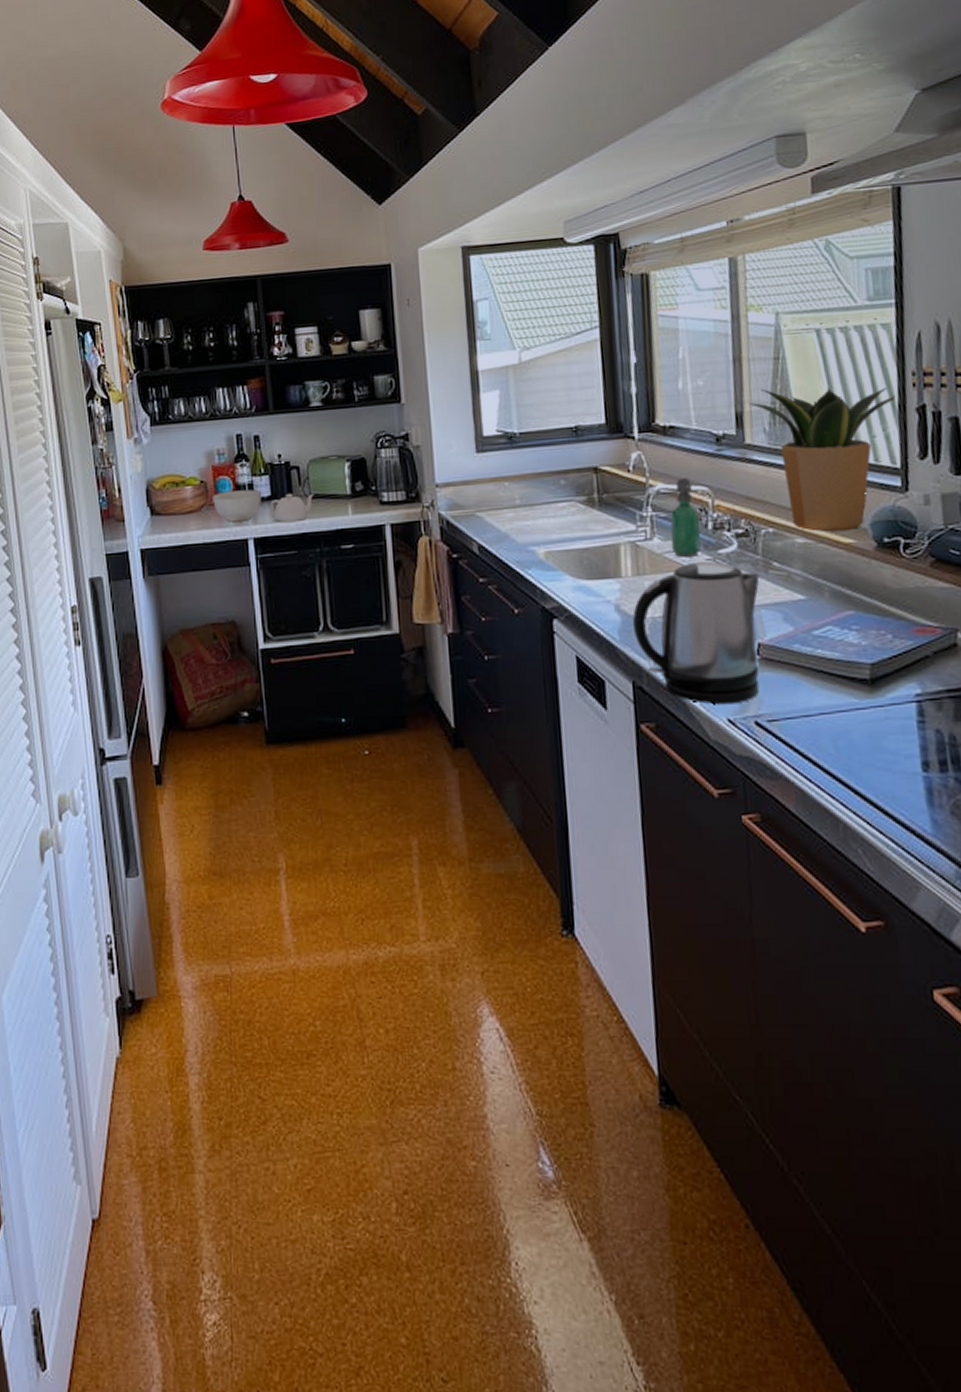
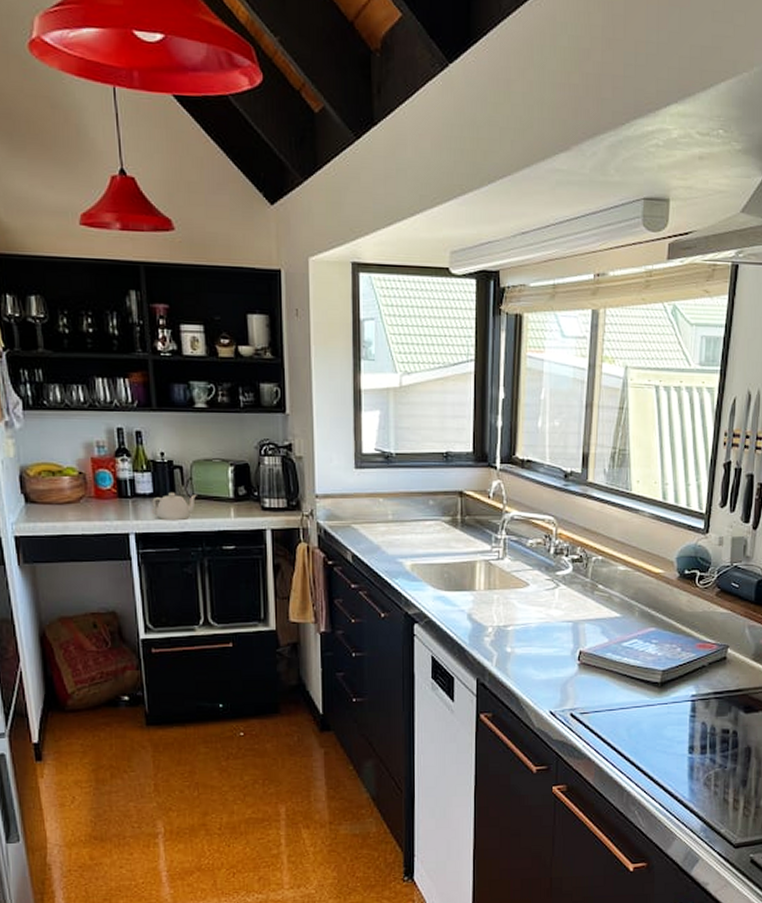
bowl: present [211,489,262,522] -> none [91,485,144,516]
kettle: present [632,561,760,705] -> none [481,582,587,700]
soap dispenser: present [670,477,701,557] -> none [519,507,544,576]
potted plant: present [749,386,896,532] -> none [595,435,710,562]

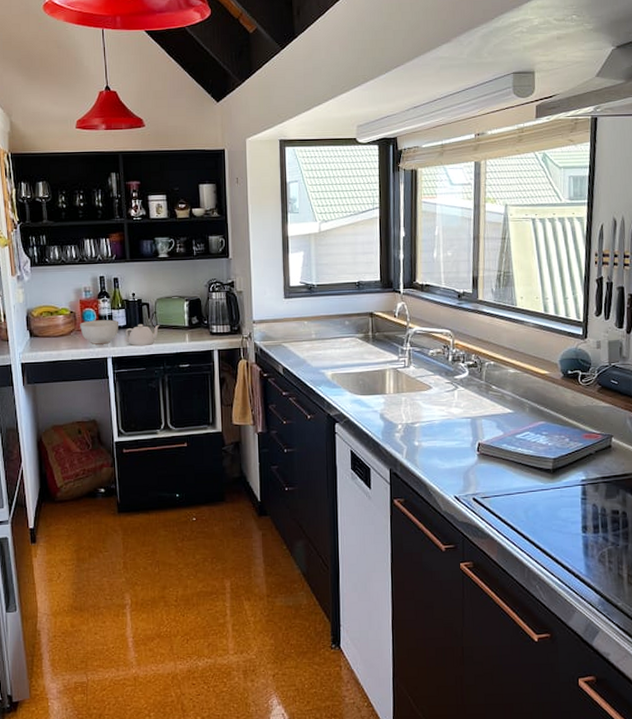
bowl: none [91,485,144,516] -> present [79,320,119,344]

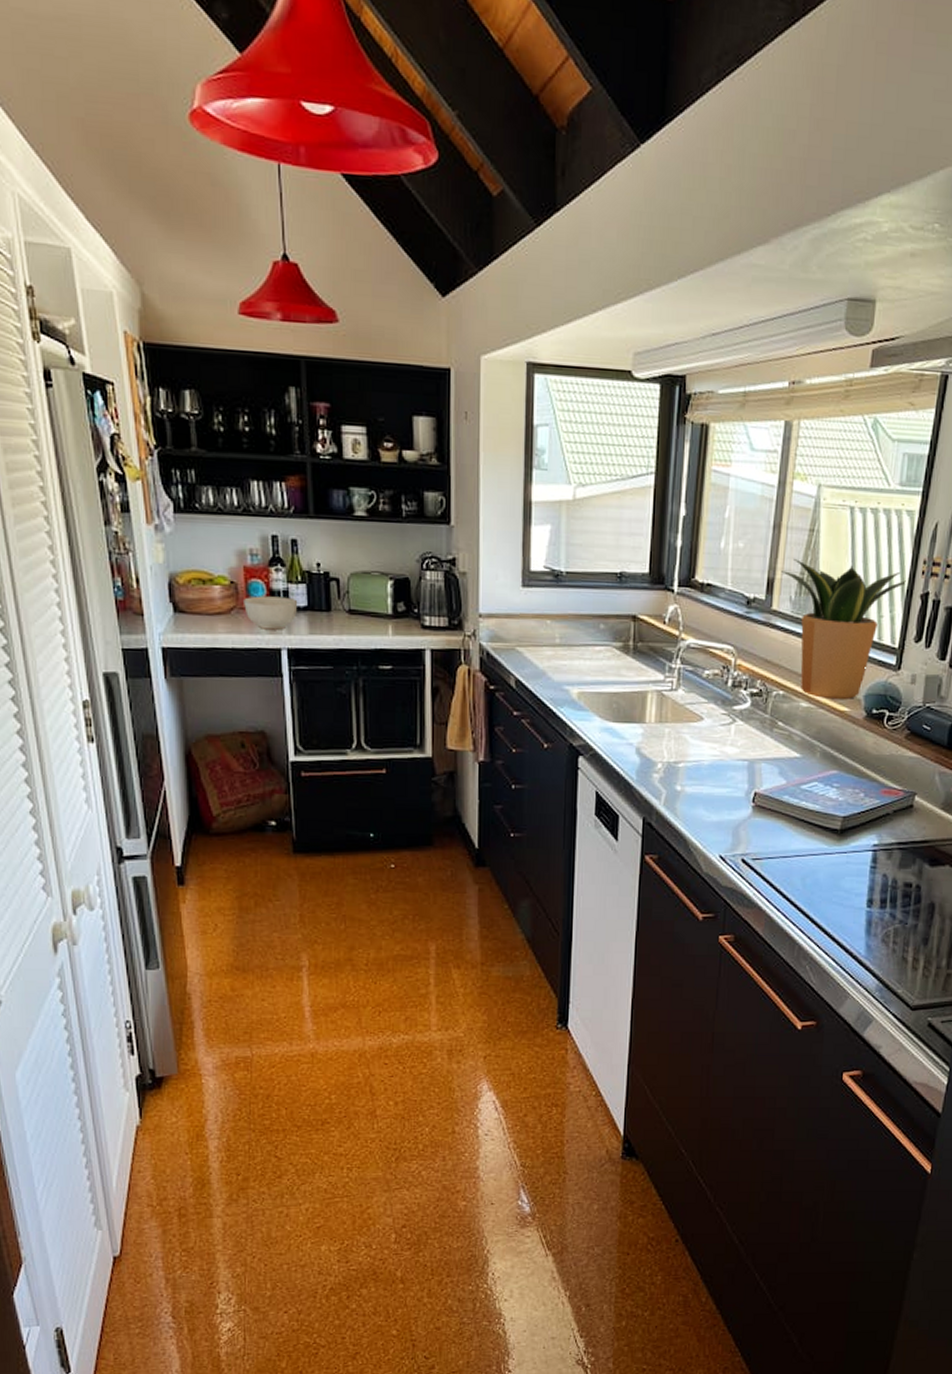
teapot: present [124,323,160,347] -> none [305,605,354,637]
potted plant: none [483,261,583,365] -> present [781,559,906,699]

